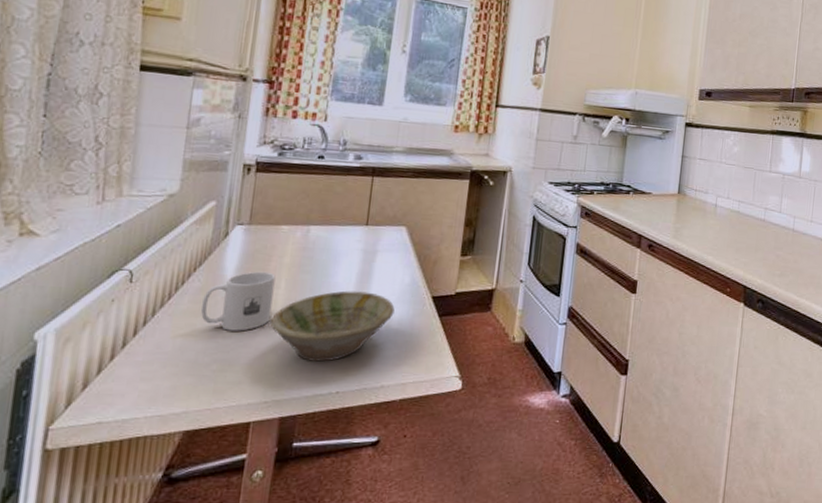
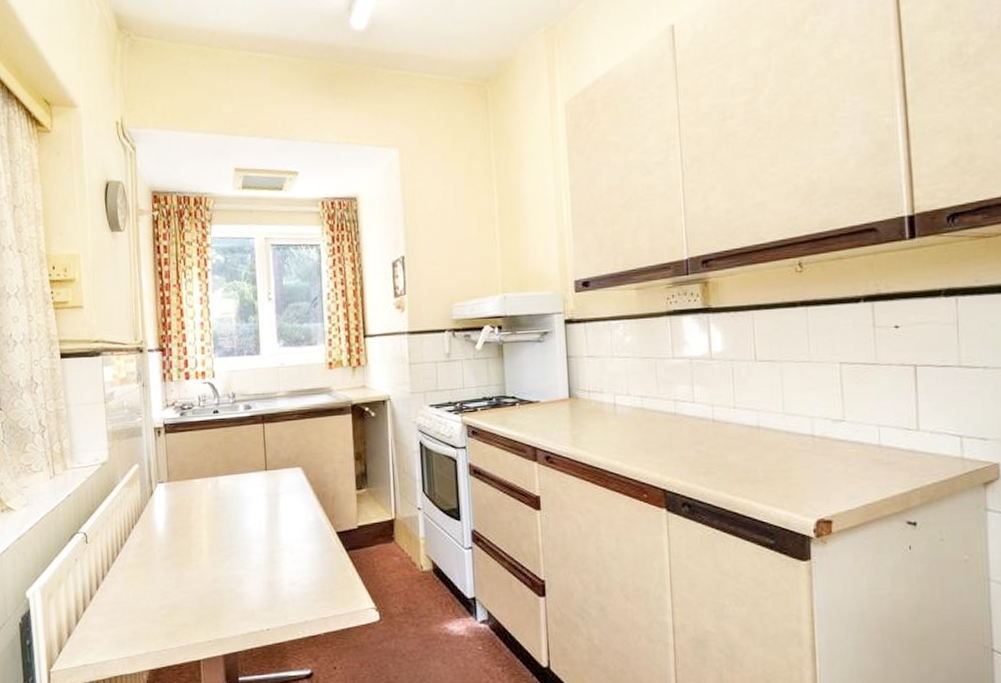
mug: present [201,271,276,331] -> none [143,523,200,579]
bowl: present [270,290,395,362] -> none [200,533,305,602]

